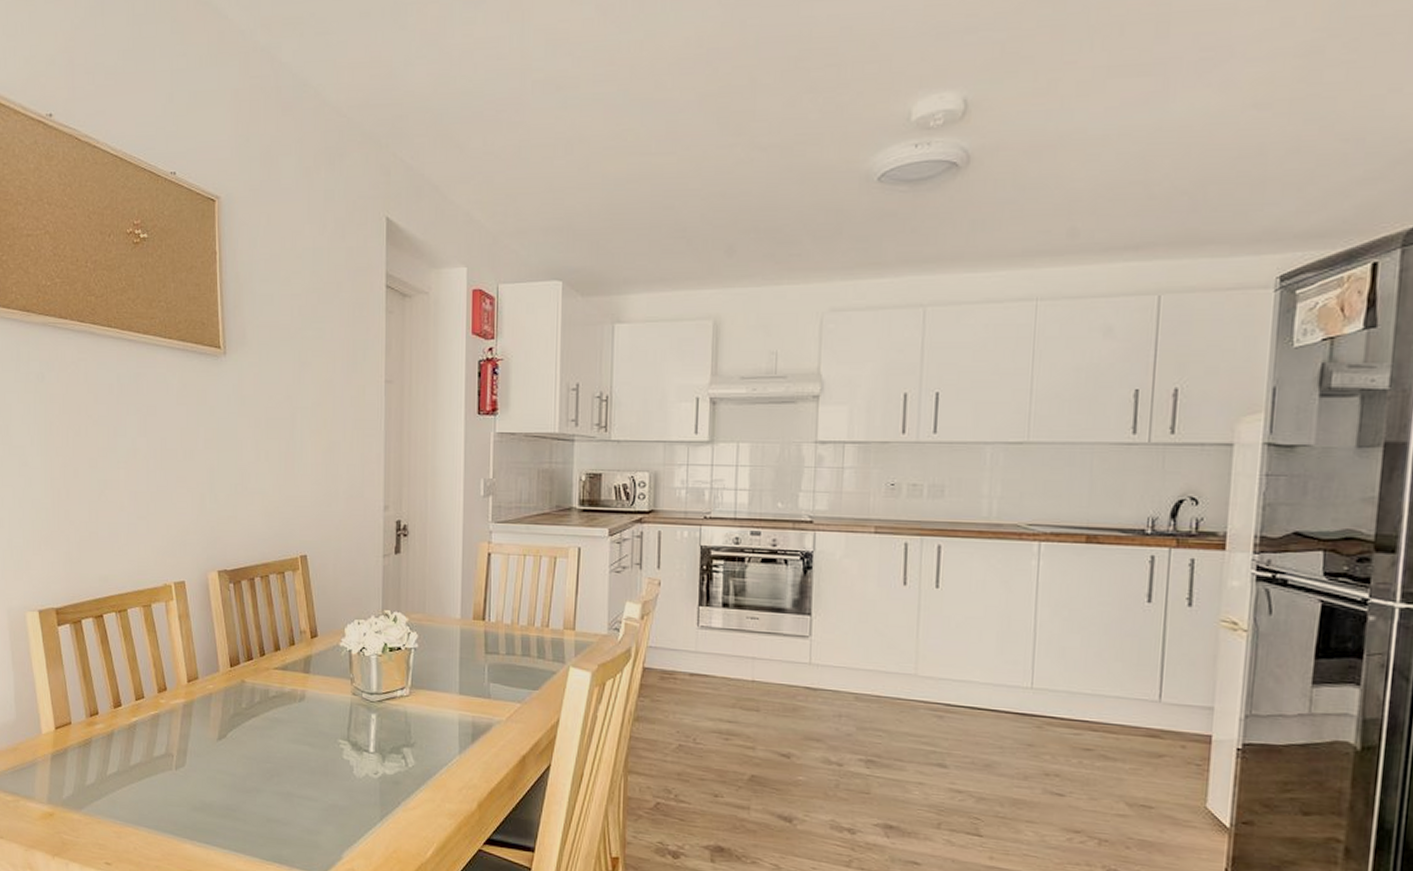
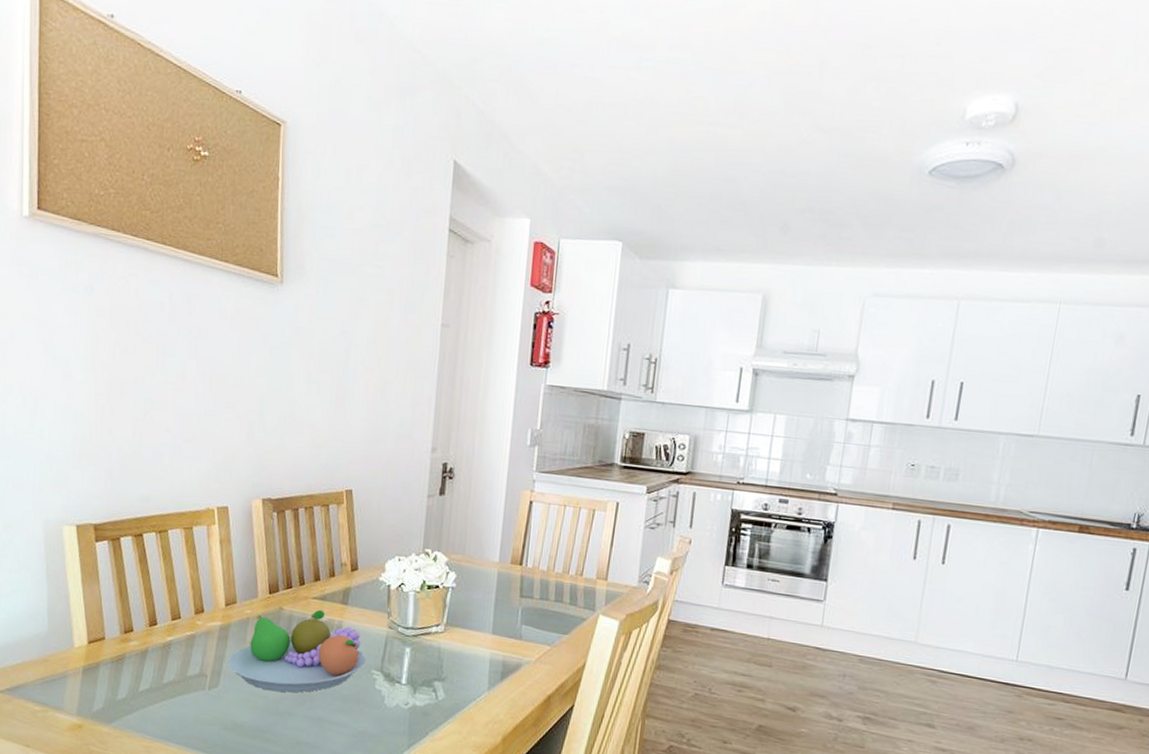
fruit bowl: none [193,680,332,769] -> present [228,609,366,693]

